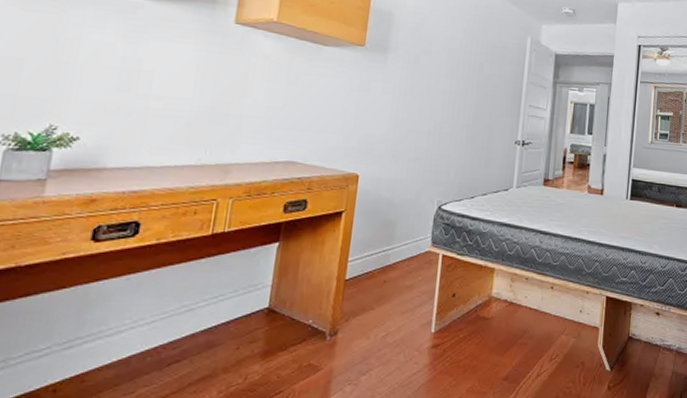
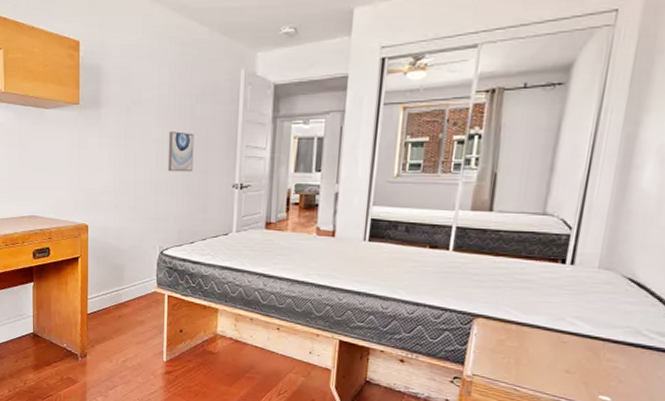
wall art: none [453,84,482,126] -> present [167,131,194,172]

